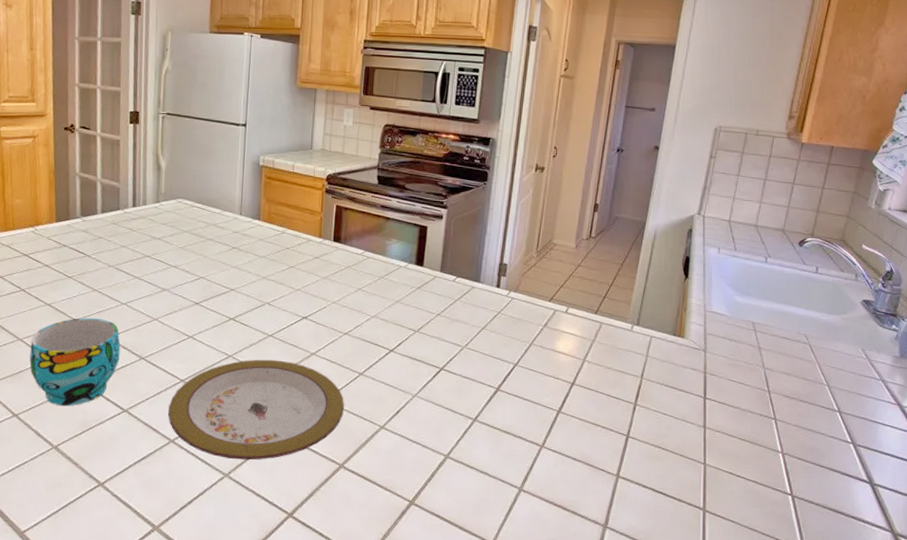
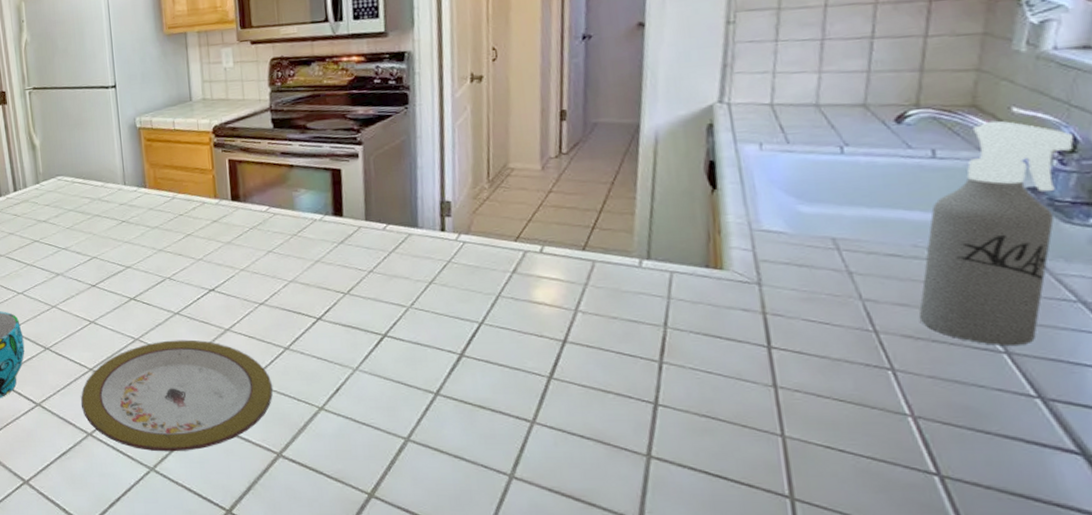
spray bottle: none [794,252,891,408] -> present [918,120,1074,347]

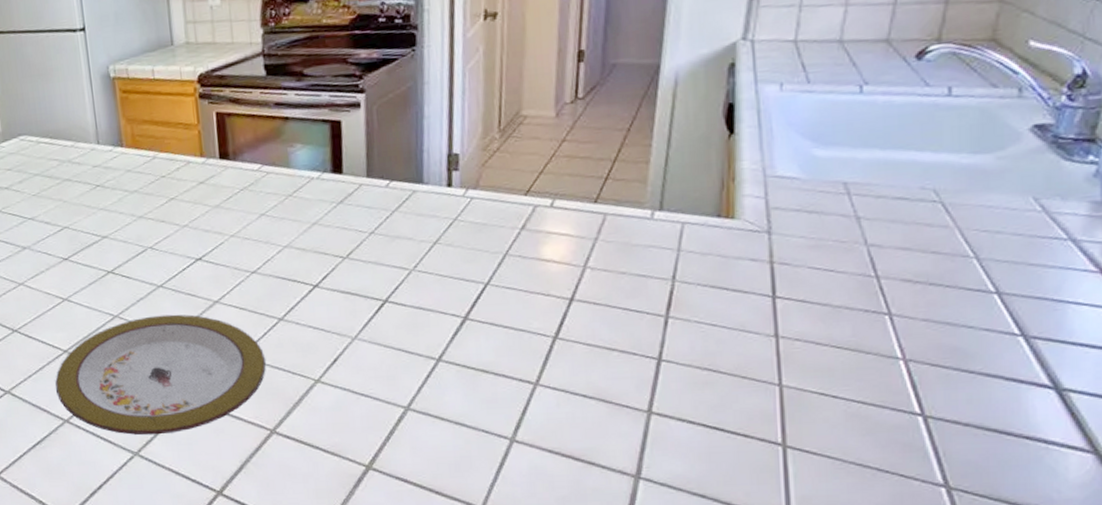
spray bottle: present [918,120,1074,347] -> none [919,55,1083,287]

